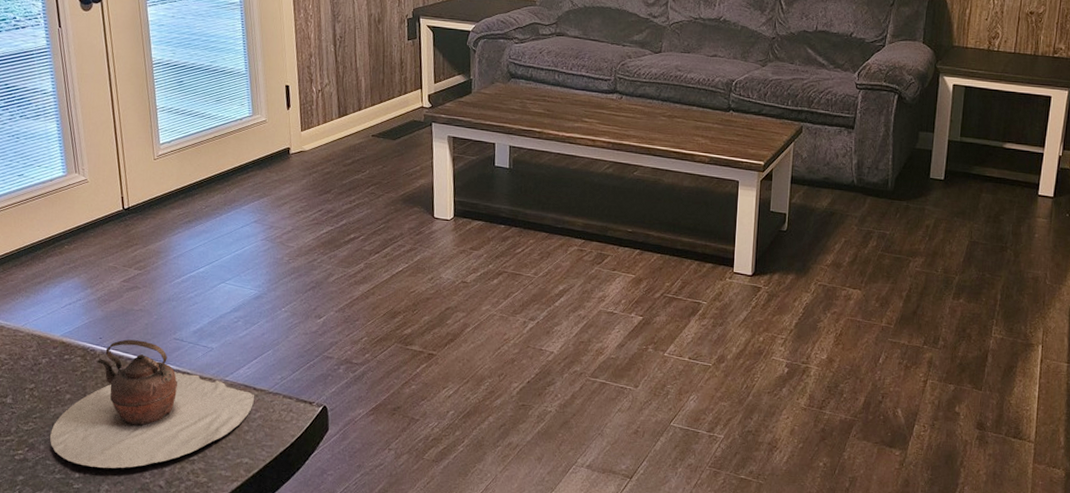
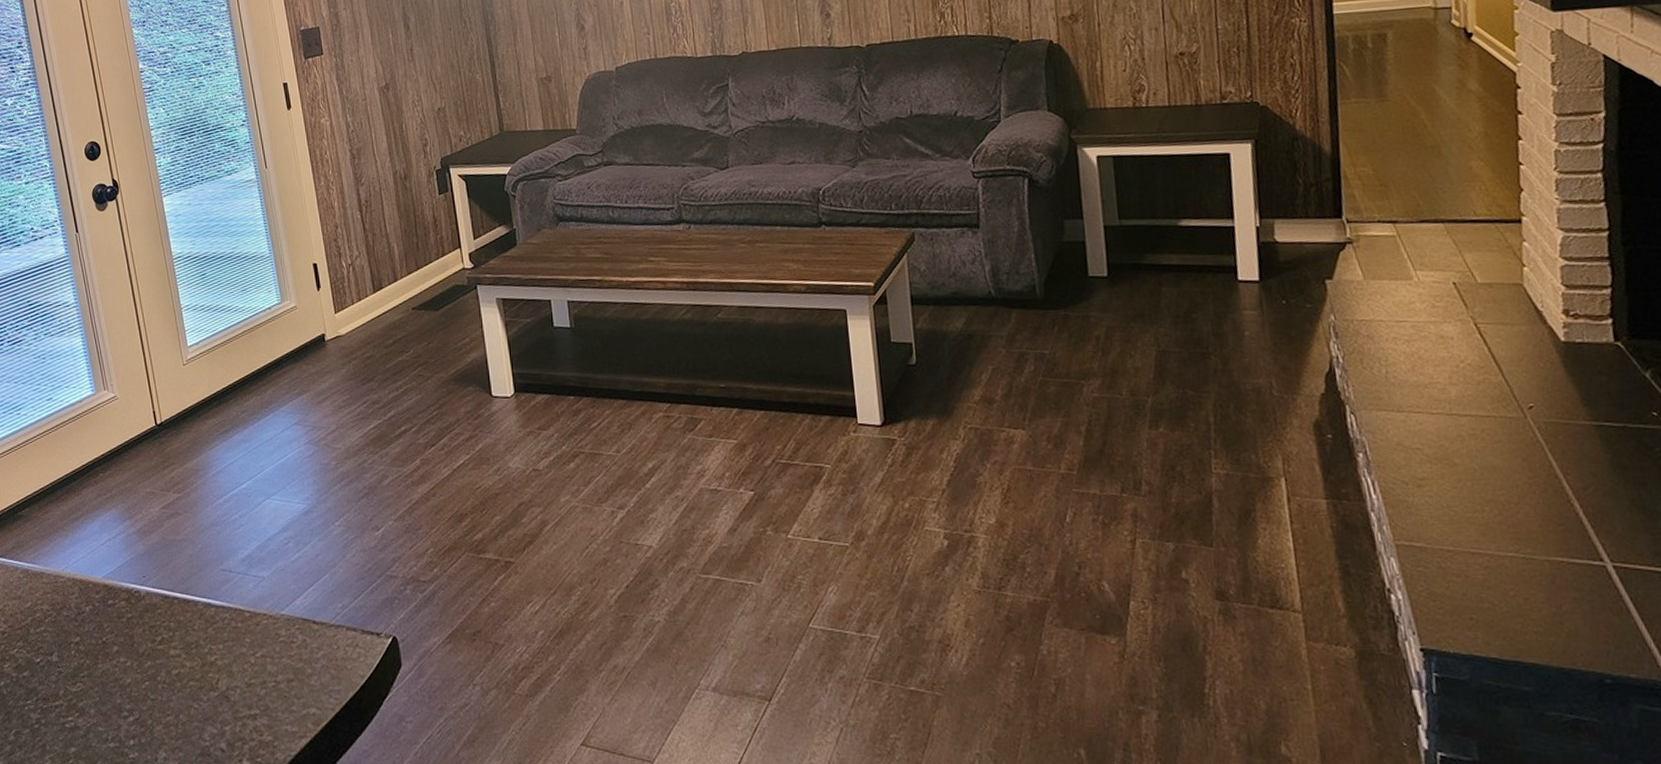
teapot: present [49,339,255,469] -> none [99,575,316,731]

